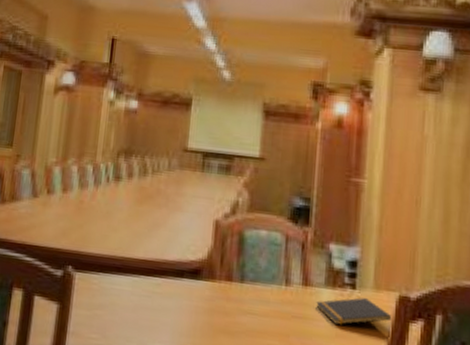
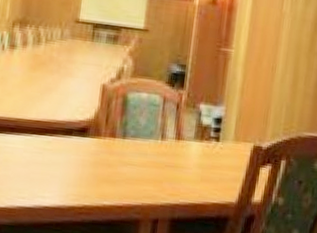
notepad: present [316,298,392,325] -> none [186,148,247,171]

